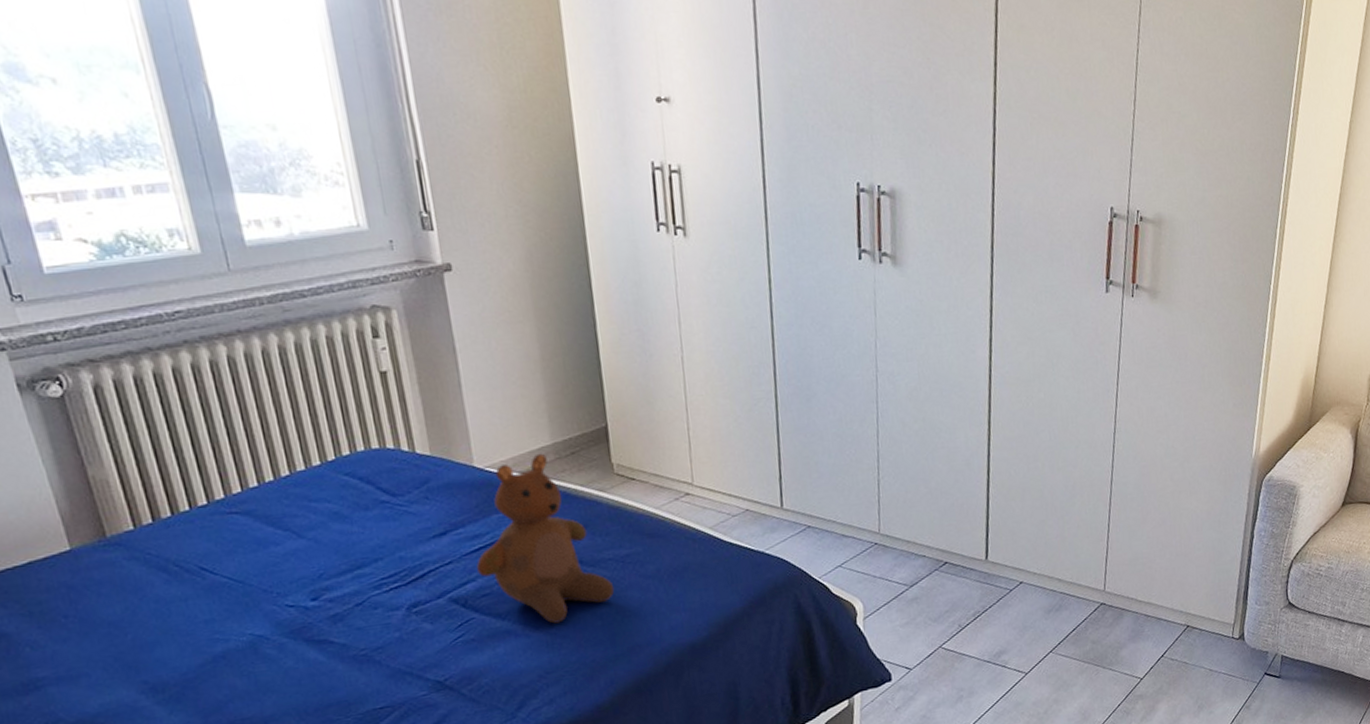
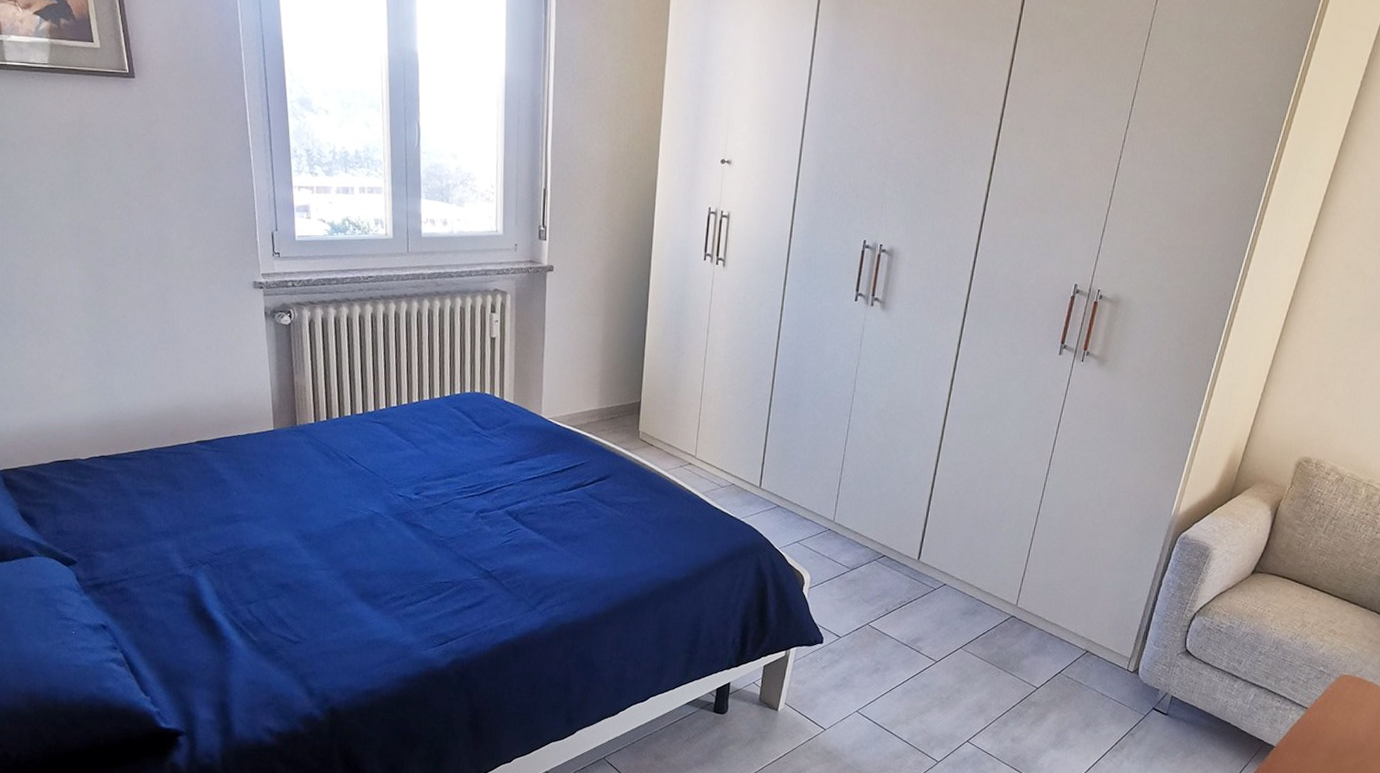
teddy bear: present [476,453,615,624] -> none [529,414,624,545]

